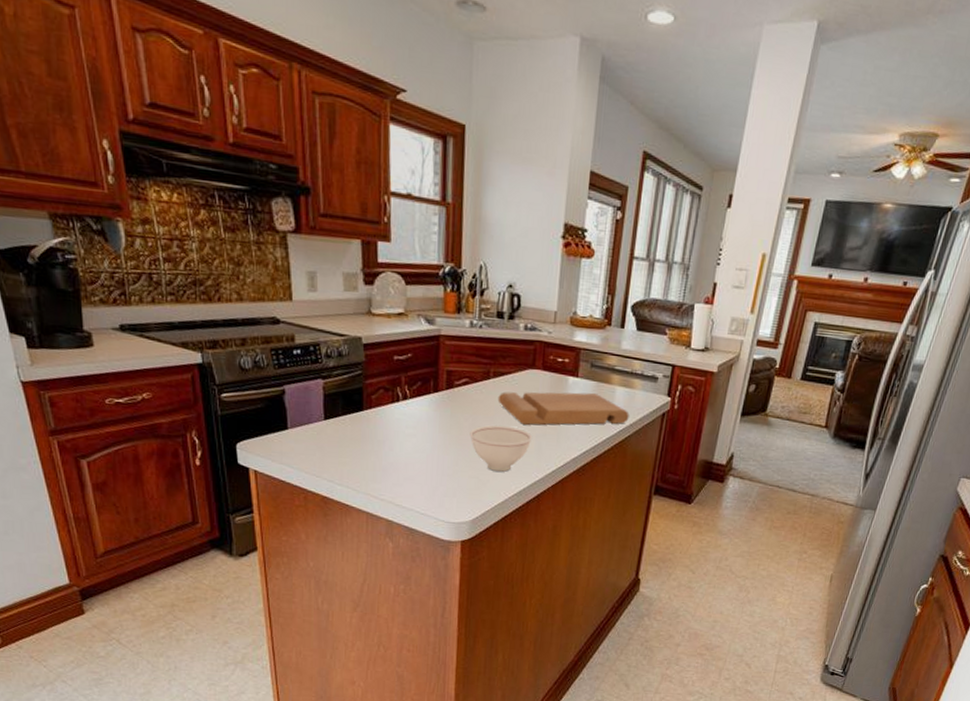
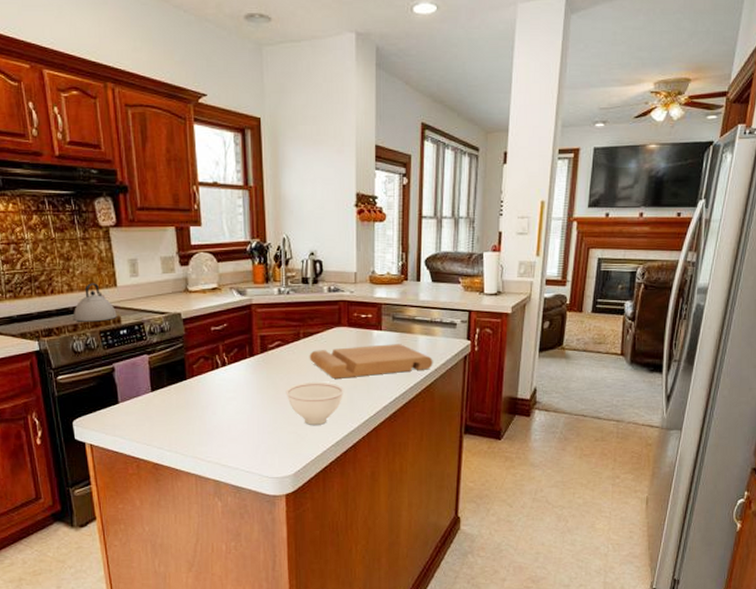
kettle: none [243,294,291,338] -> present [74,283,117,322]

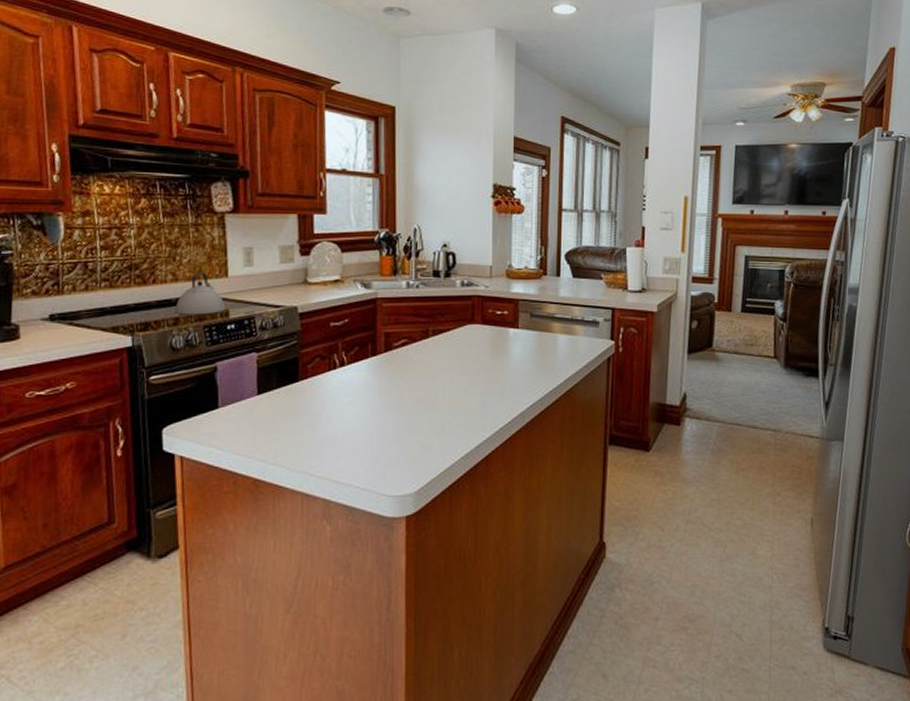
bowl: present [285,381,345,425] -> none [410,384,477,434]
cutting board: present [309,344,433,379] -> none [438,344,574,381]

